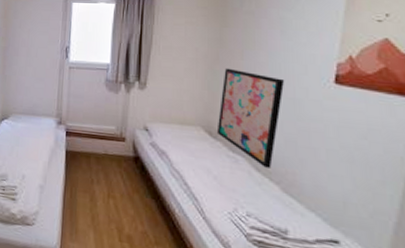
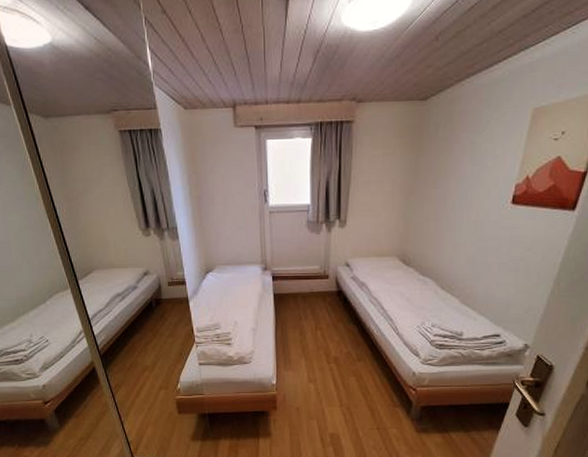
wall art: present [216,68,285,168] -> none [409,198,471,285]

